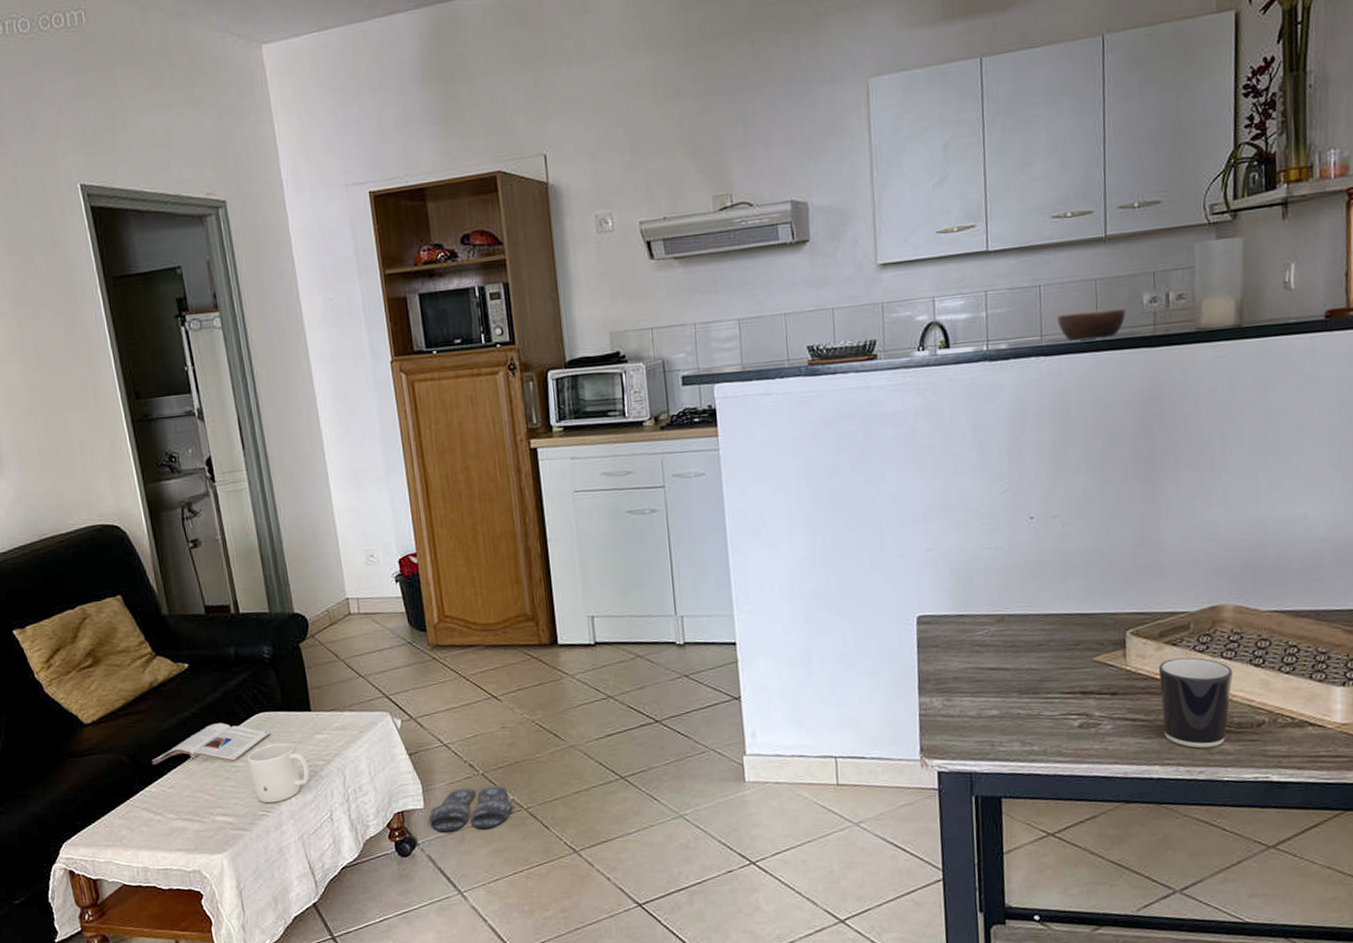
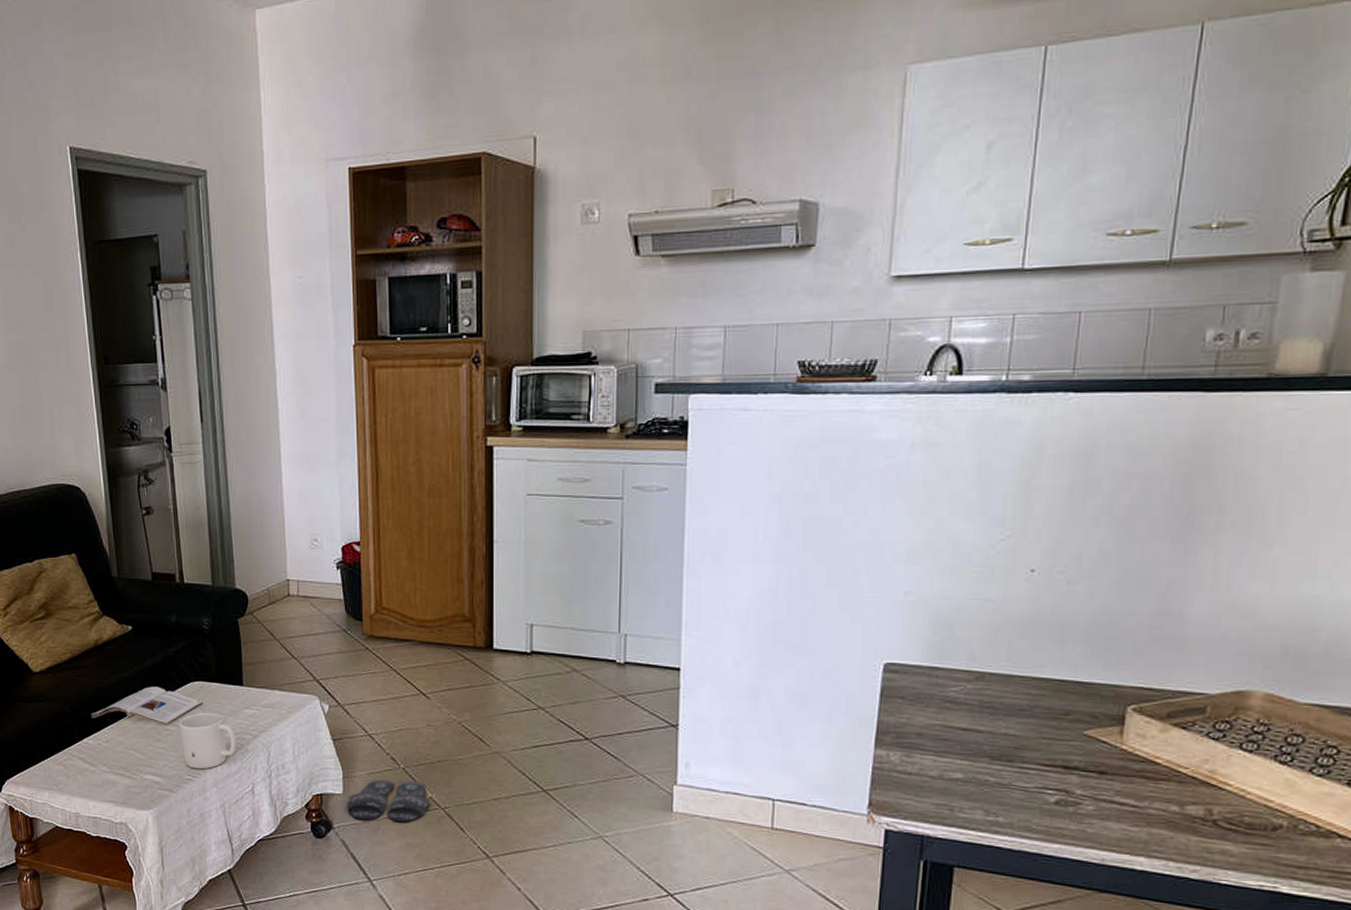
bowl: present [1057,308,1126,342] -> none [1096,344,1183,379]
mug: present [1158,657,1233,749] -> none [1155,743,1251,846]

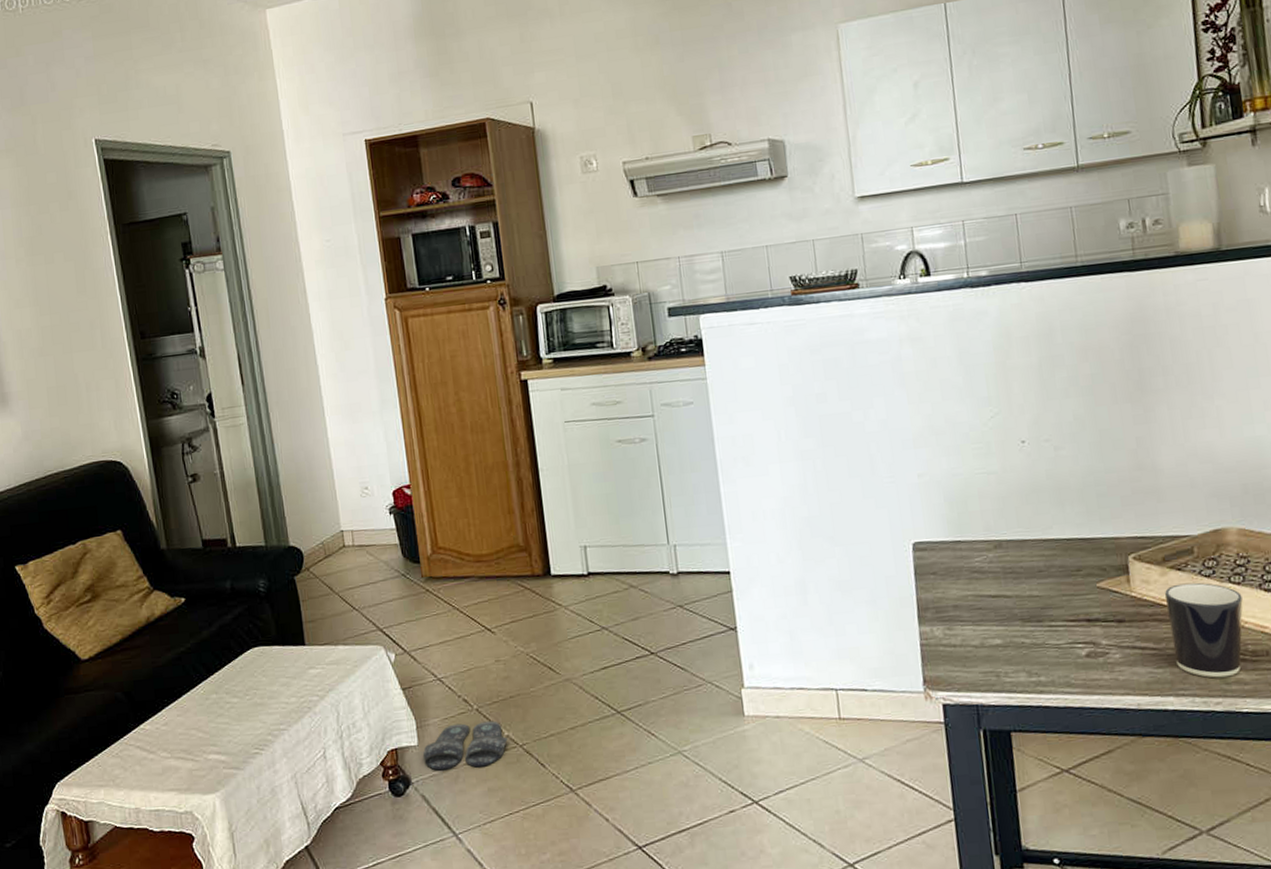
magazine: present [92,686,204,726] -> none [147,658,266,702]
mug: present [179,712,236,769] -> none [241,677,304,741]
mug: none [1155,743,1251,846] -> present [1164,582,1243,678]

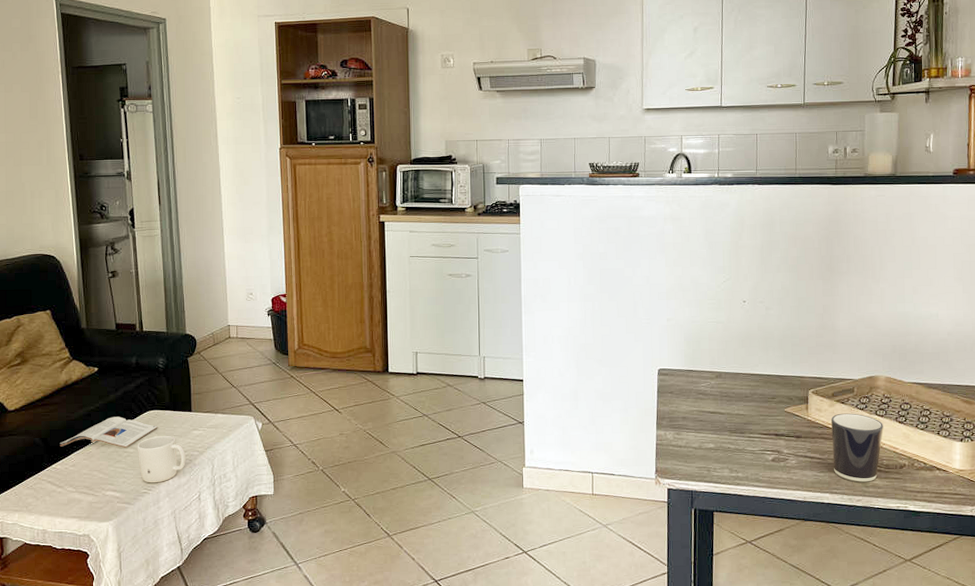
magazine: none [147,658,266,702] -> present [60,416,158,449]
mug: none [241,677,304,741] -> present [137,435,186,483]
slippers: present [423,721,508,771] -> none [277,479,343,515]

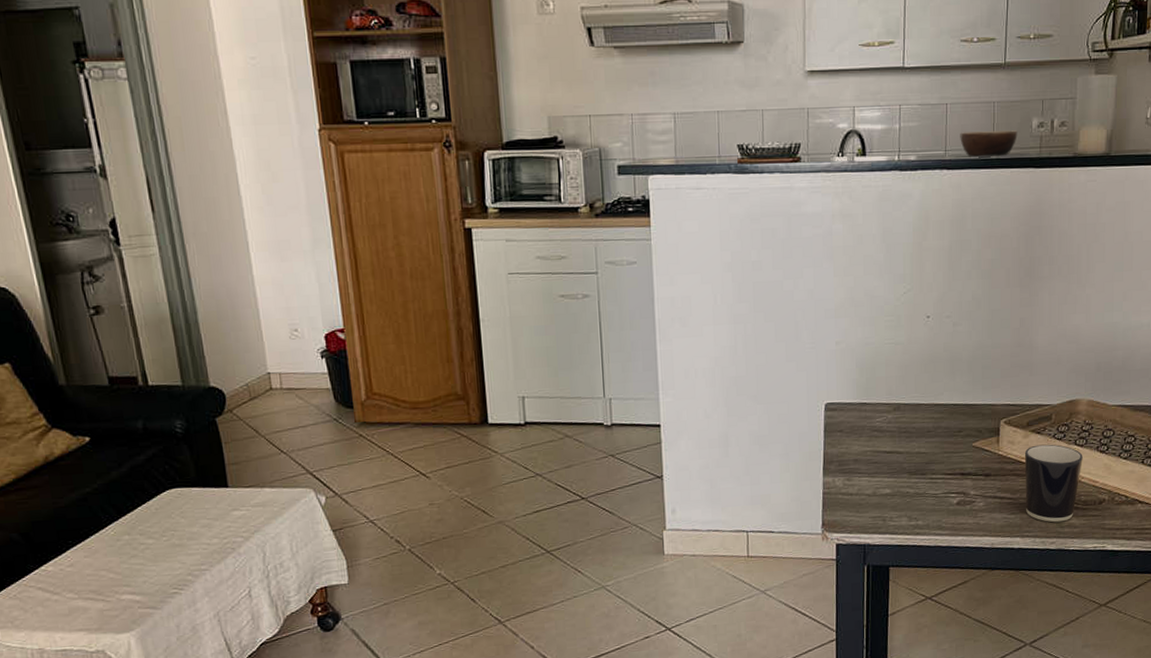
magazine: present [60,416,158,449] -> none [48,499,184,543]
mug: present [137,435,186,483] -> none [157,519,227,581]
bowl: none [768,155,816,176] -> present [960,130,1018,158]

